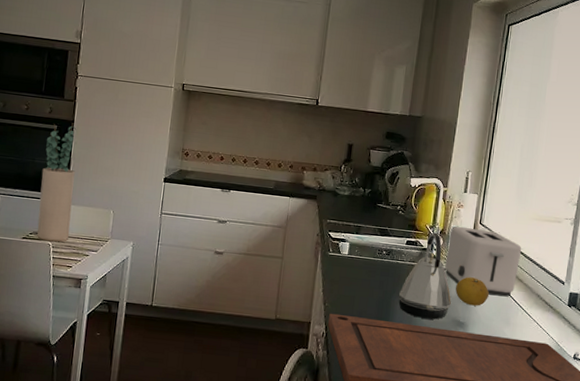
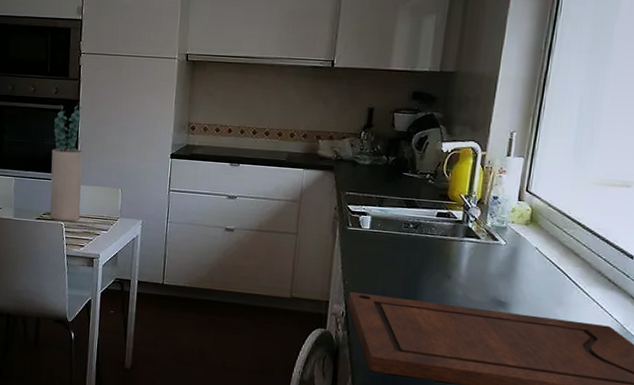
kettle: present [398,232,451,320] -> none [427,202,491,299]
toaster: present [445,226,522,297] -> none [483,194,579,274]
fruit: present [455,277,489,306] -> none [496,251,537,284]

